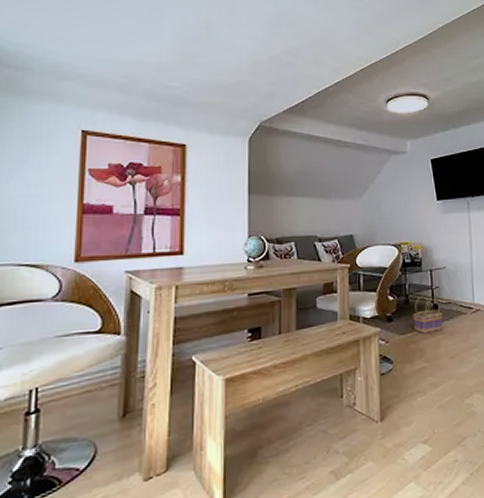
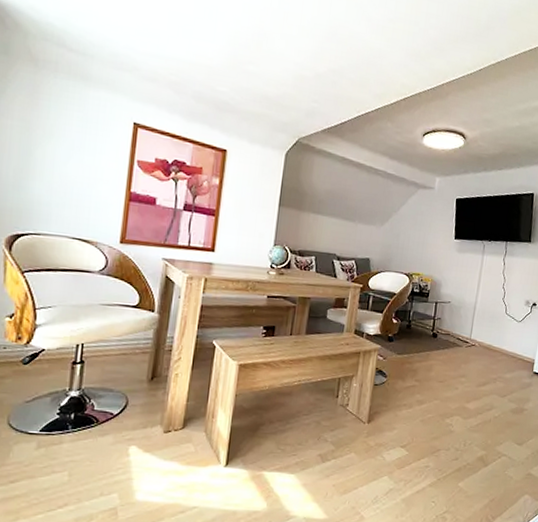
basket: present [413,296,443,334] -> none [411,324,440,358]

